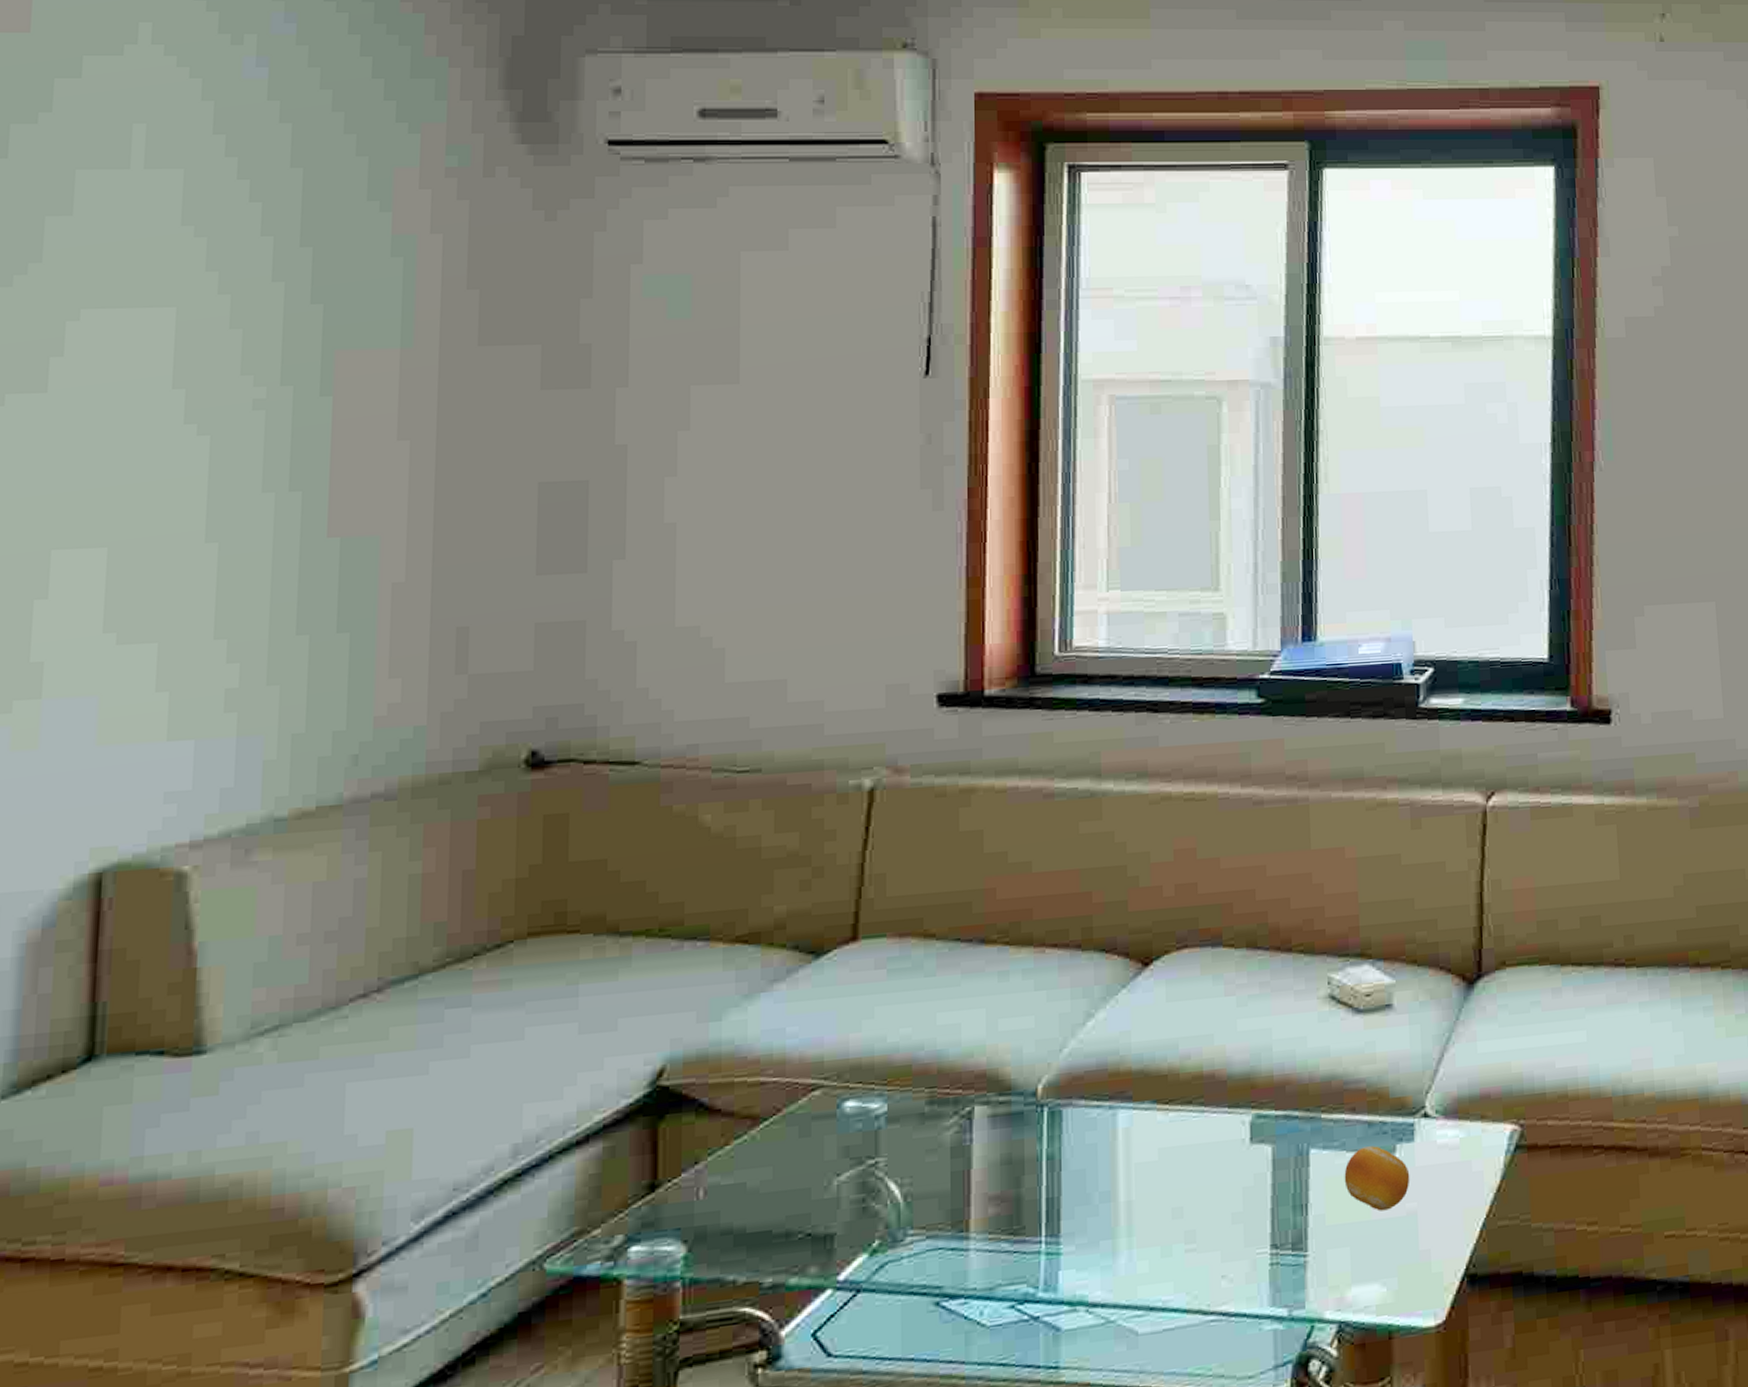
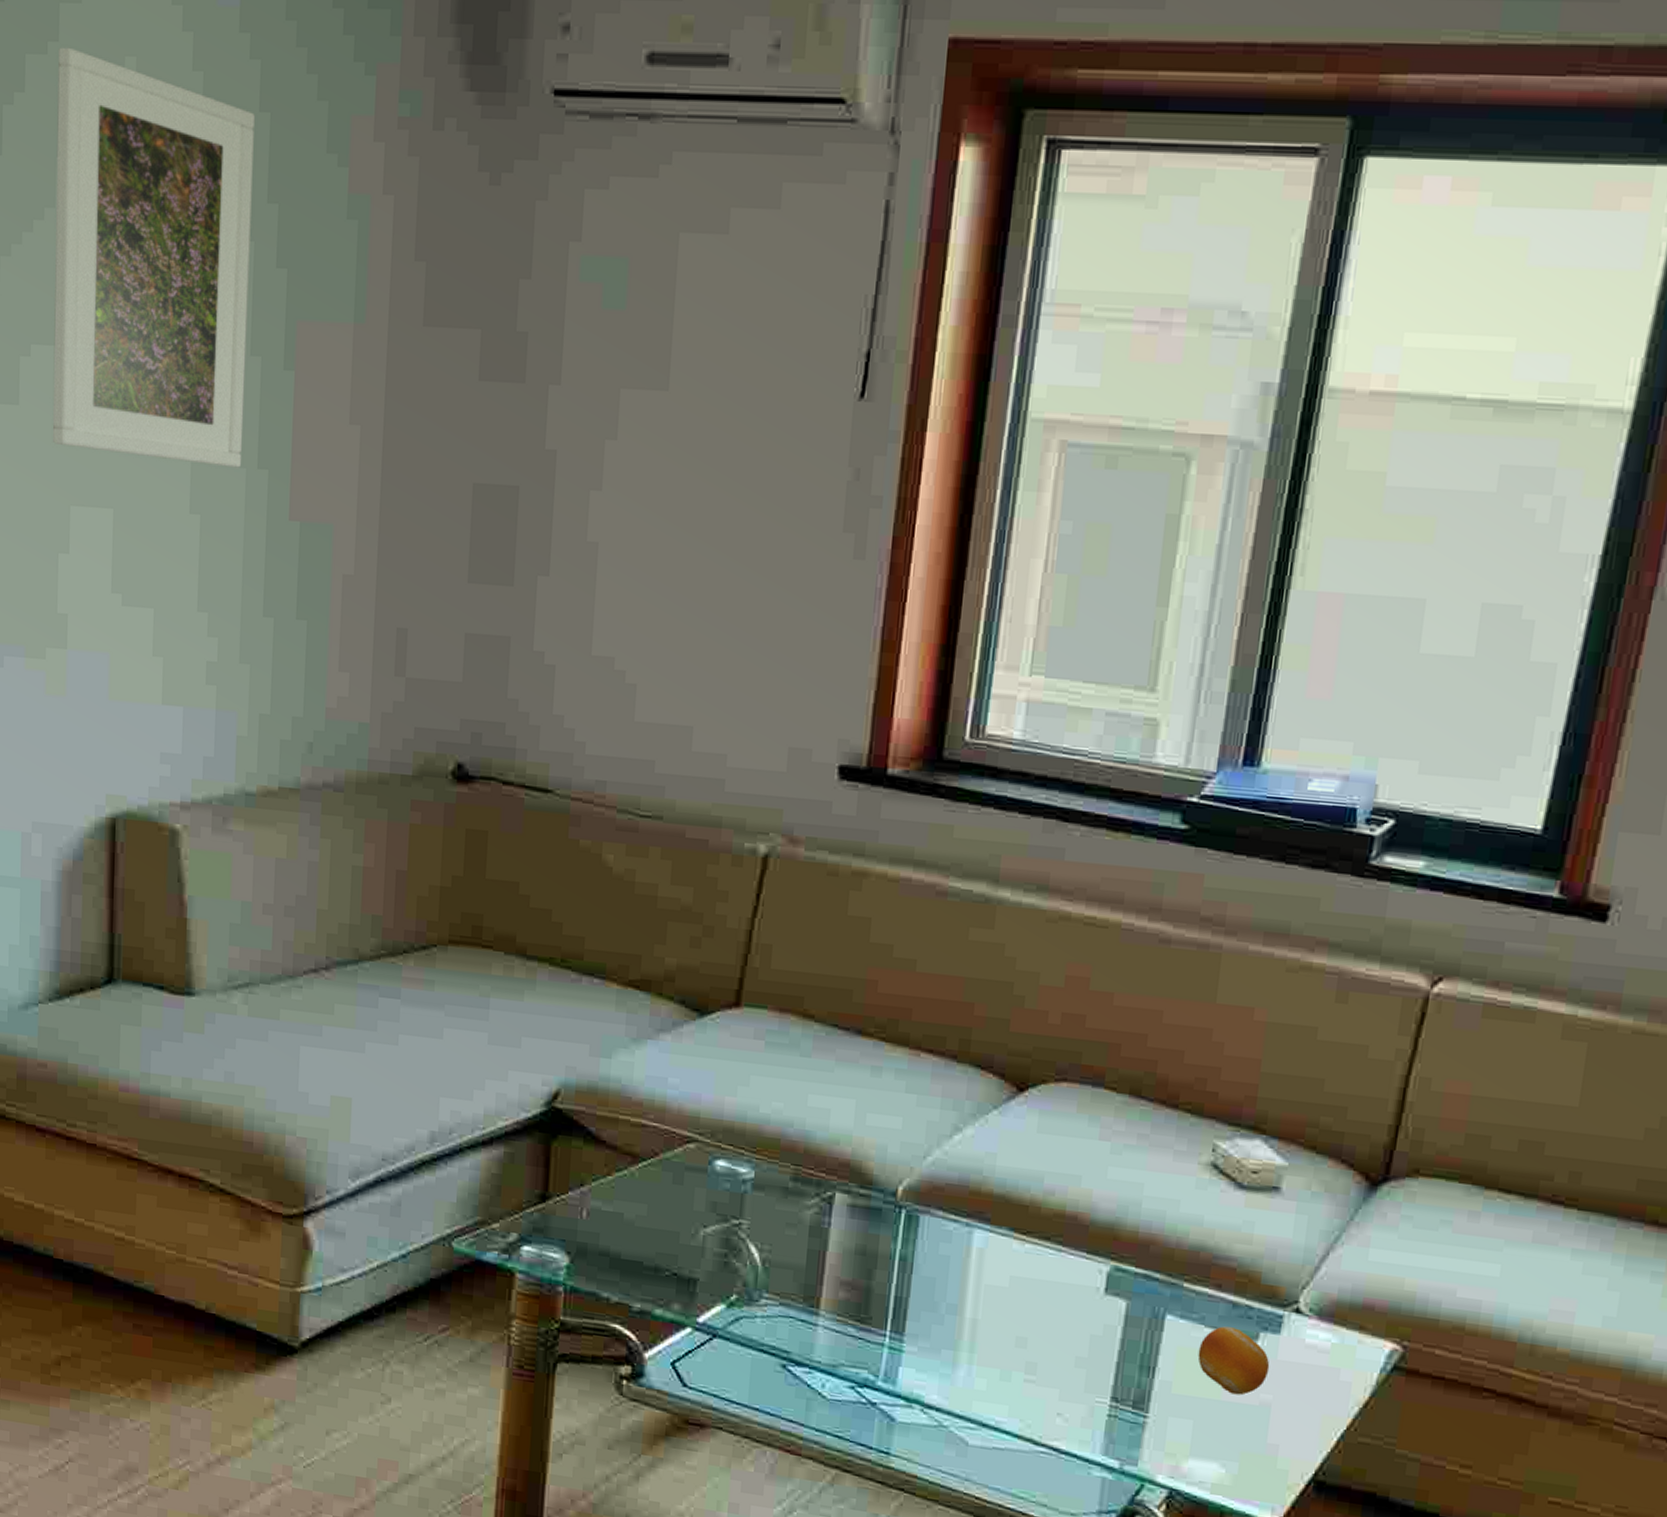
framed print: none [31,117,285,493] -> present [52,47,255,468]

